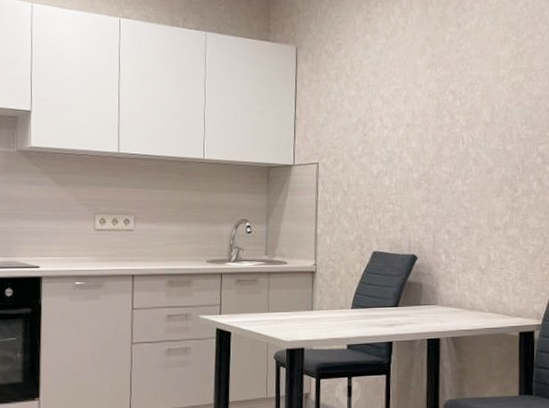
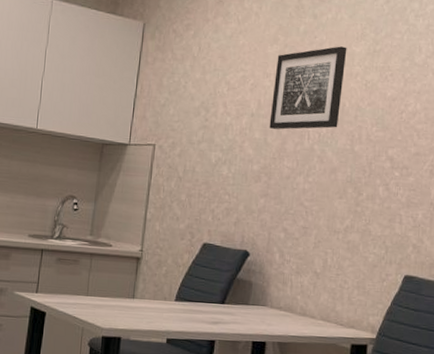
wall art: none [424,52,492,138] -> present [269,46,347,130]

